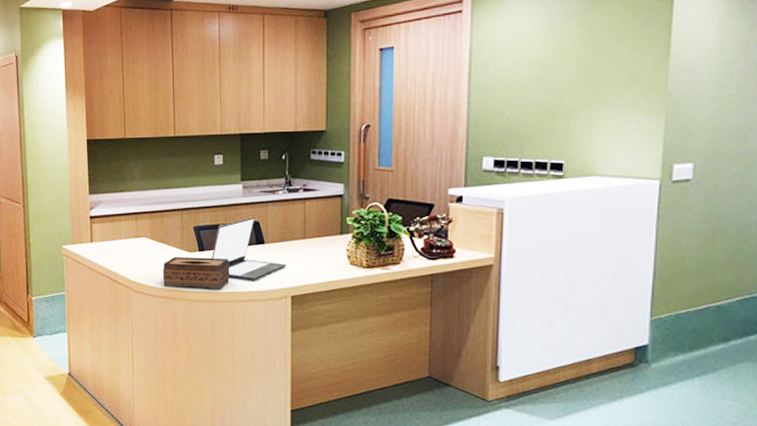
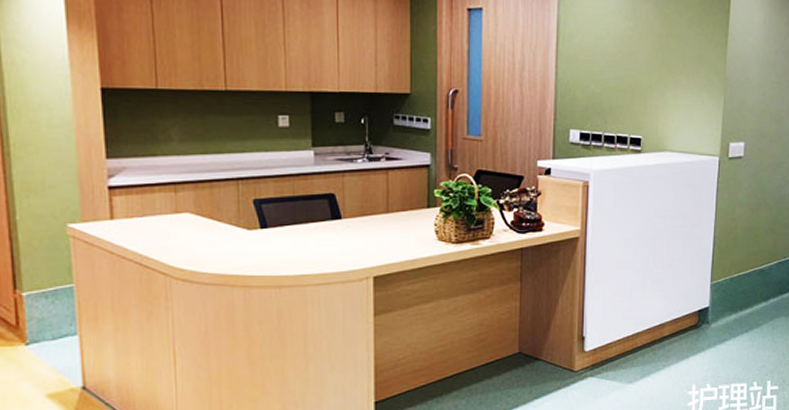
tissue box: present [162,257,230,289] -> none [213,236,300,272]
laptop: present [212,216,287,279] -> none [277,188,368,259]

